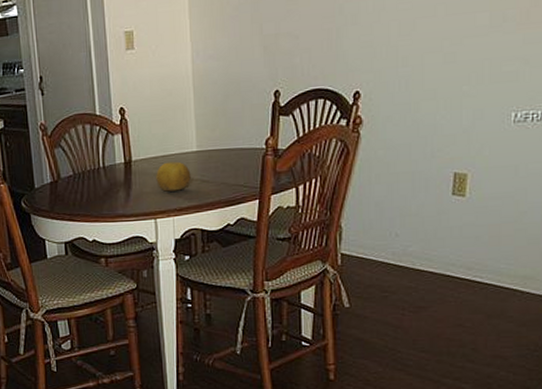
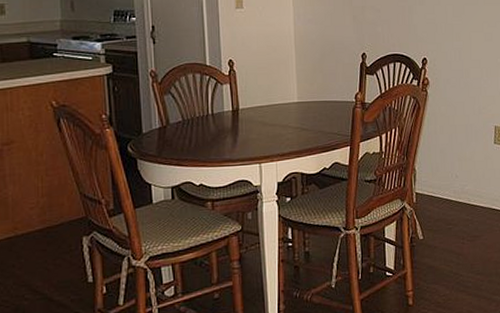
fruit: present [156,161,191,192] -> none [261,111,292,138]

